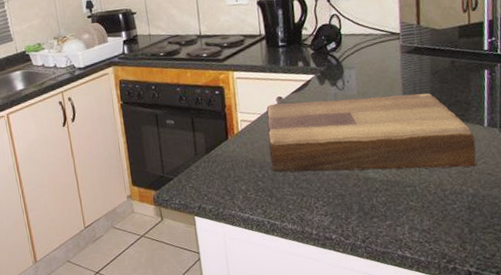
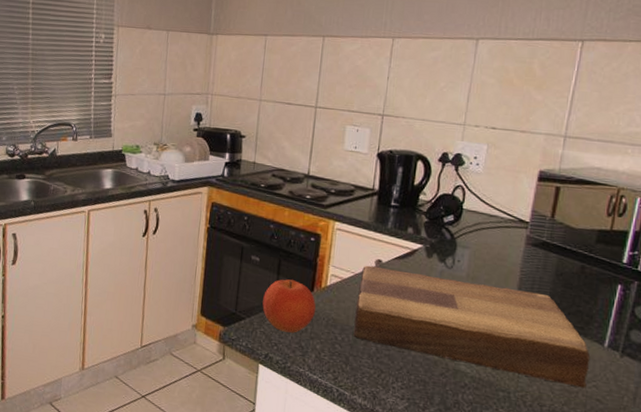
fruit: none [185,133,234,182] -> present [262,279,317,333]

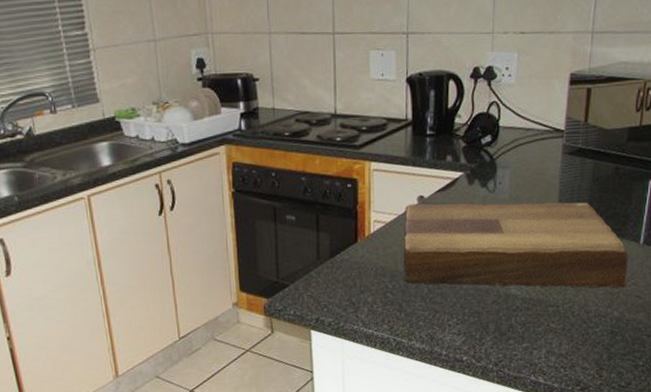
fruit: present [262,279,317,333] -> none [305,234,363,291]

